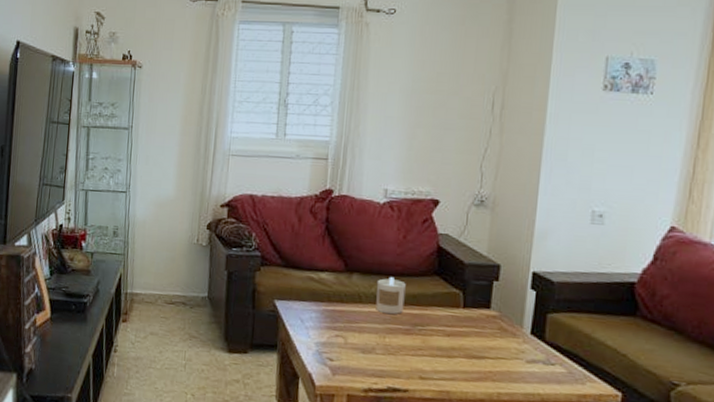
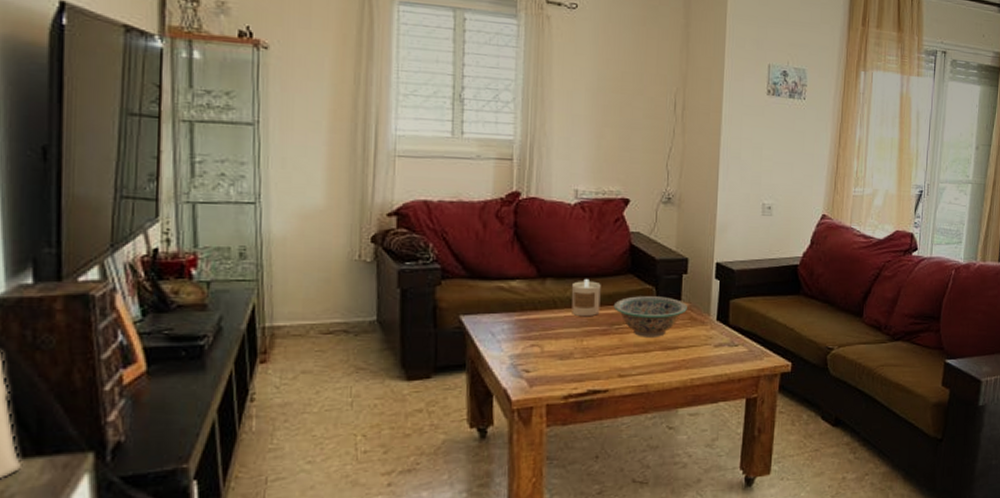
decorative bowl: none [417,299,497,344] -> present [613,296,687,337]

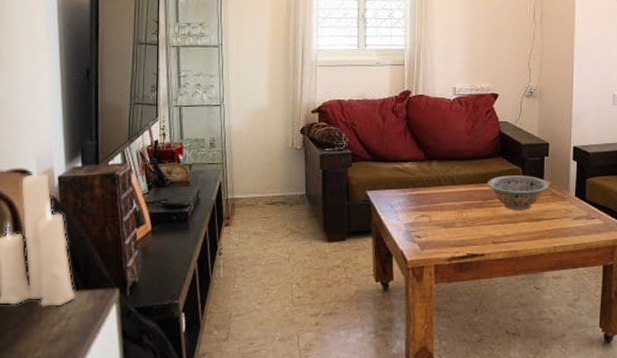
candle: present [571,278,601,317] -> none [452,160,476,193]

